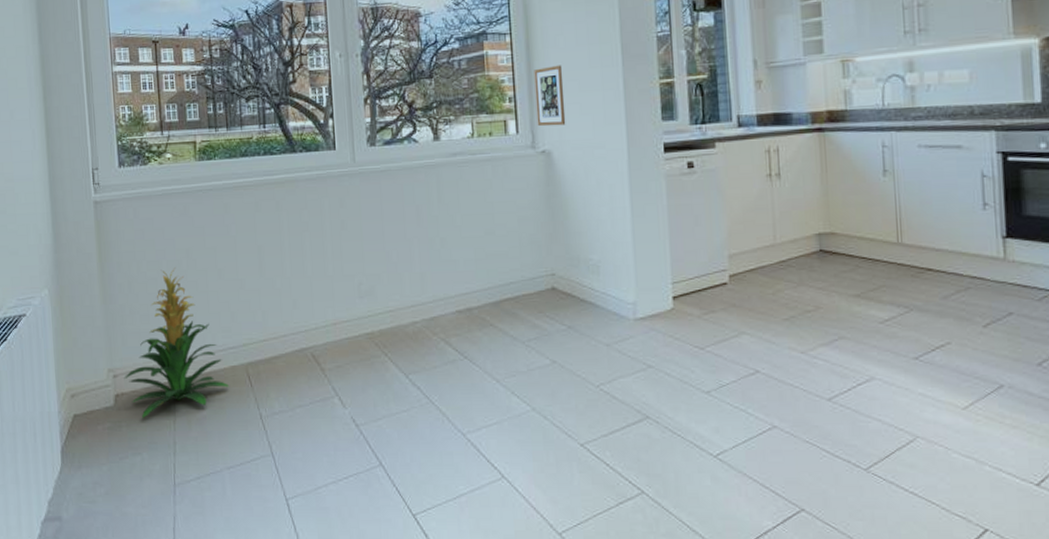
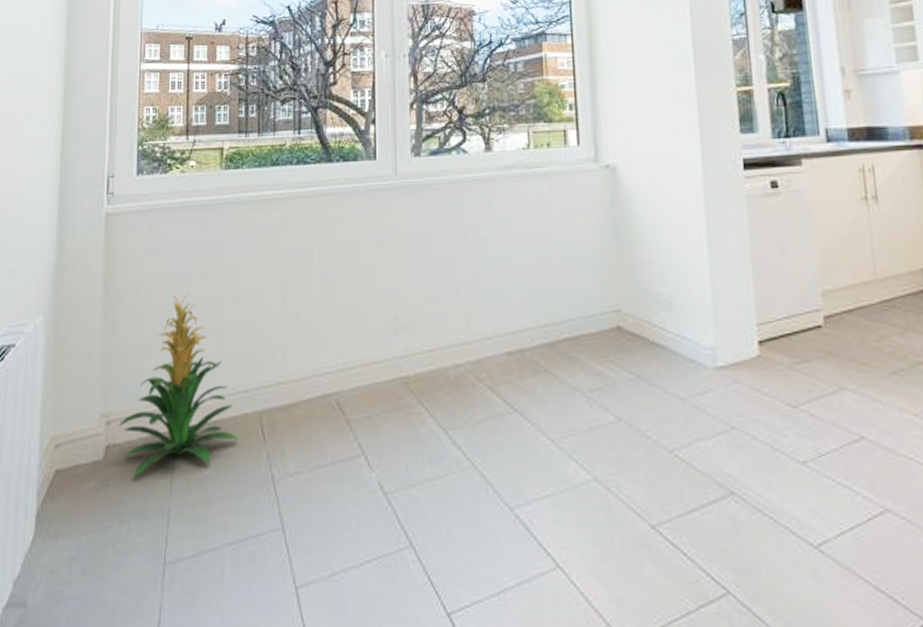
picture frame: present [534,65,566,127] -> none [597,69,633,138]

